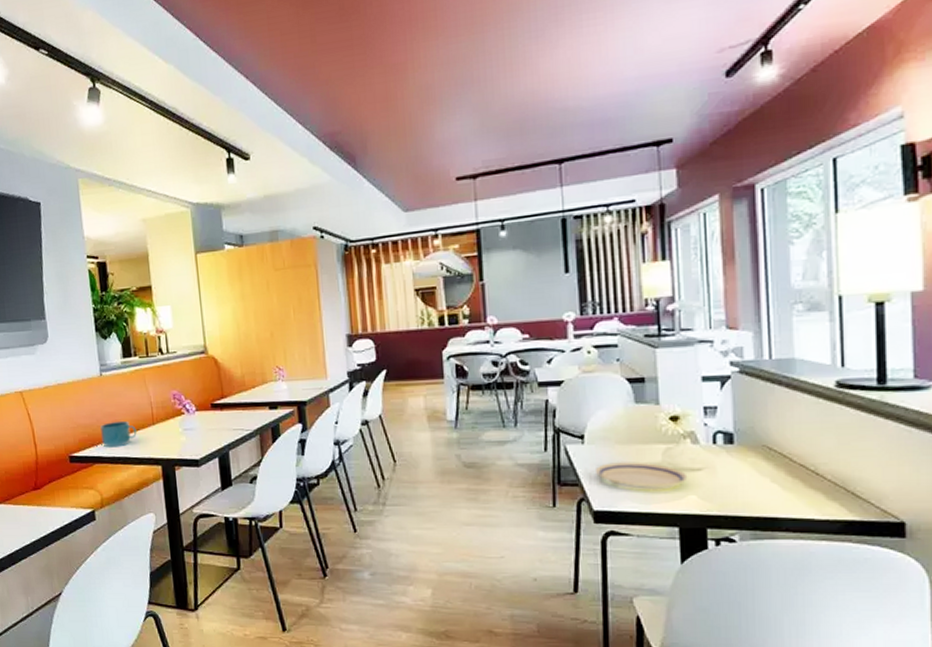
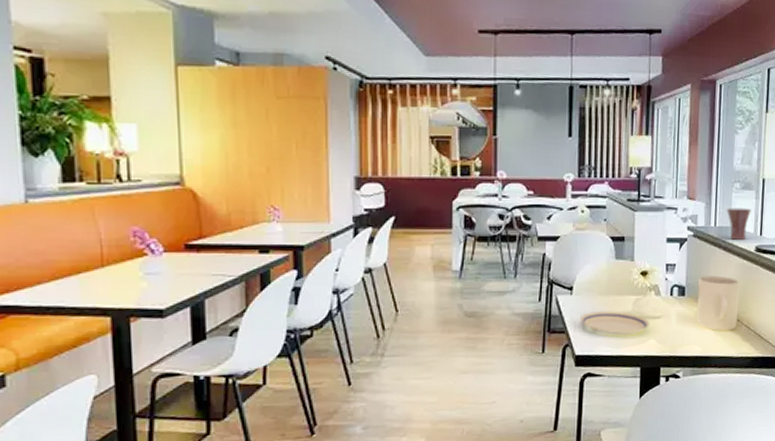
cup: present [100,421,137,448] -> none [21,262,77,295]
cup: none [752,419,816,487] -> present [696,275,740,331]
cup: none [785,334,824,374] -> present [726,208,751,240]

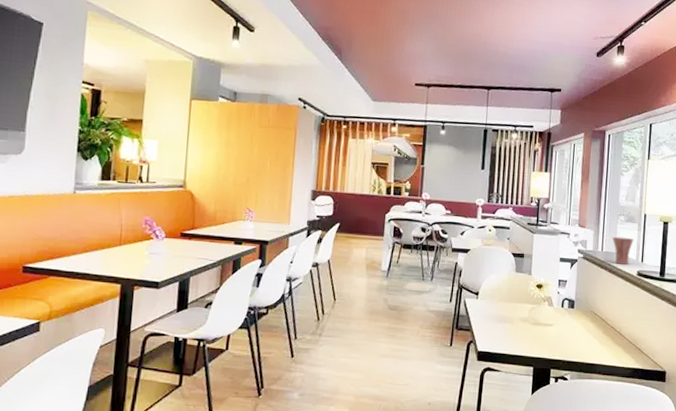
plate: present [580,311,650,336] -> none [483,315,543,339]
cup: present [696,275,740,331] -> none [583,293,623,343]

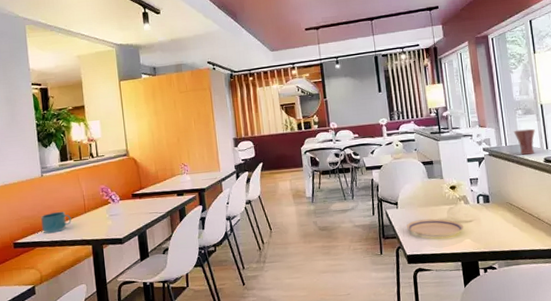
cup: none [62,238,102,263] -> present [41,212,72,234]
plate: none [483,315,543,339] -> present [407,218,464,238]

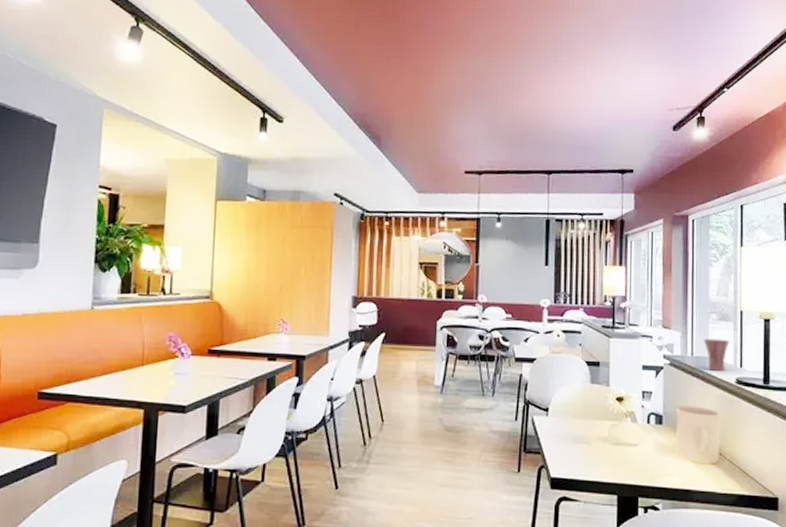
cup: present [41,212,72,234] -> none [80,359,122,387]
plate: present [407,218,464,238] -> none [556,434,627,462]
cup: none [499,184,539,229] -> present [675,405,720,465]

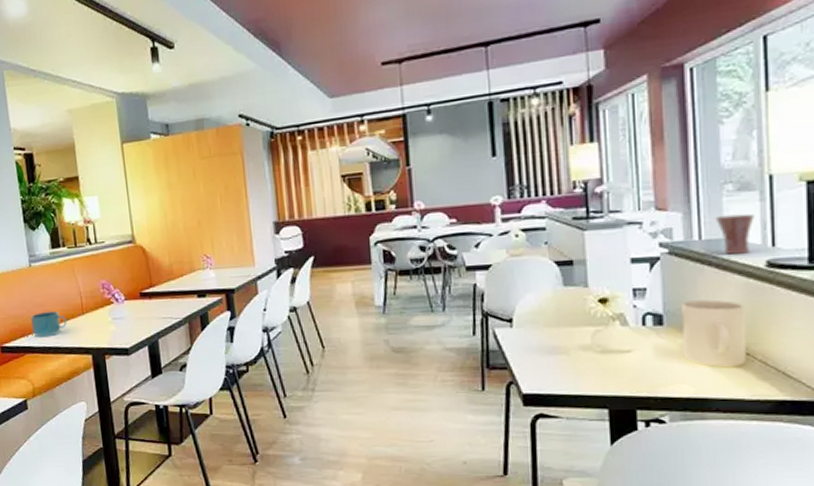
cup: none [80,359,122,387] -> present [31,311,67,338]

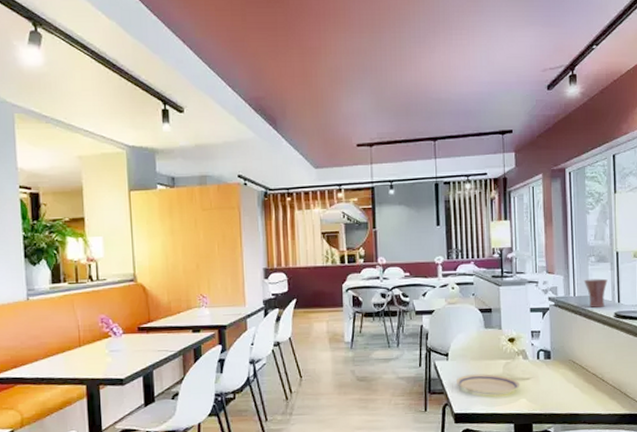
cup: present [31,311,67,338] -> none [25,344,62,369]
plate: none [525,344,617,373] -> present [457,374,520,396]
cup: present [682,299,746,368] -> none [563,340,602,391]

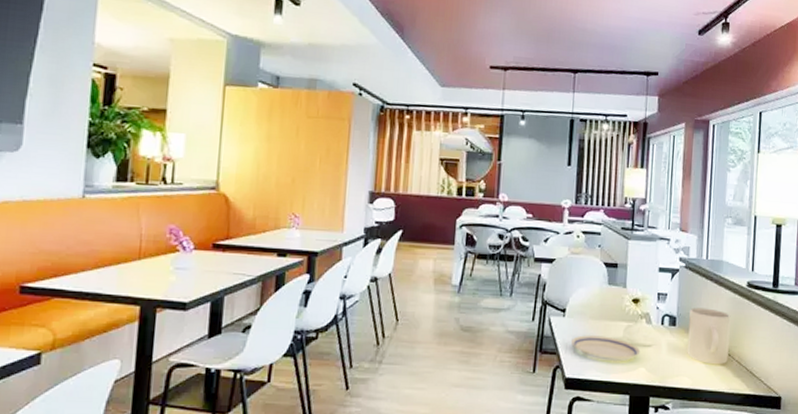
cup: none [563,340,602,391] -> present [687,307,731,365]
cup: present [583,278,608,308] -> none [718,242,743,274]

